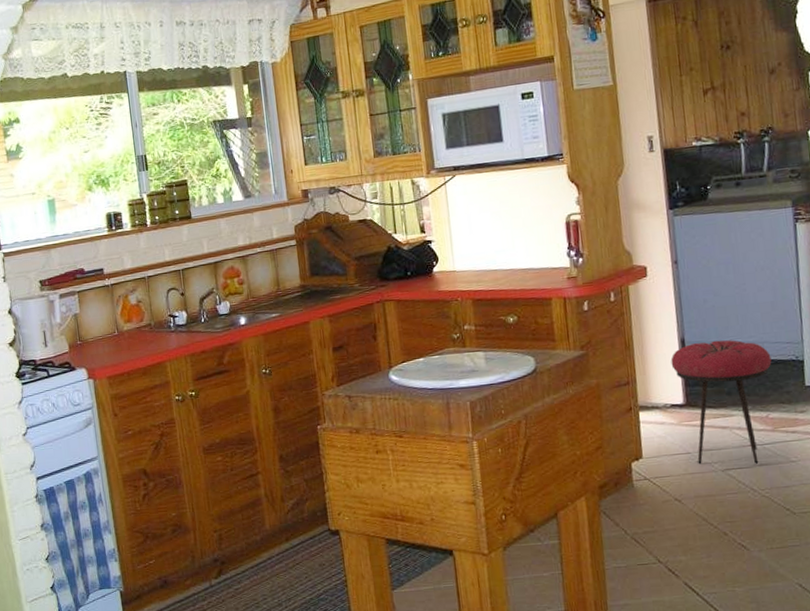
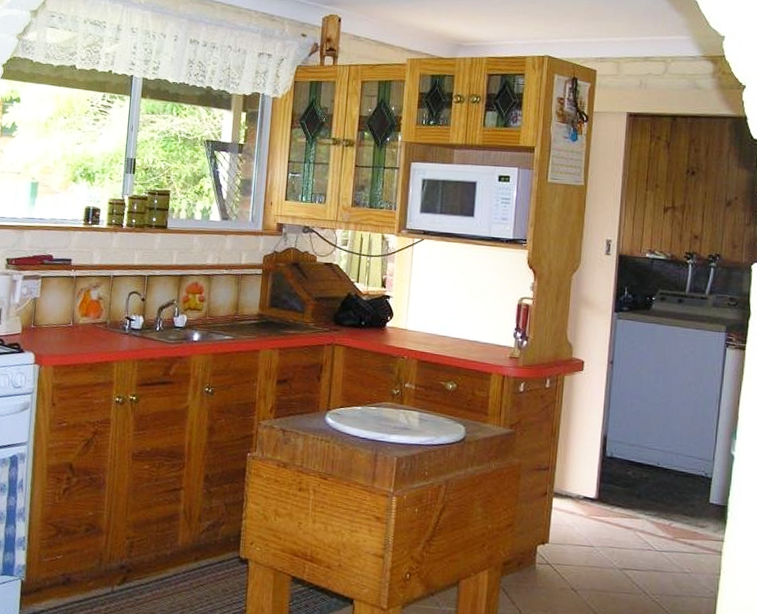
stool: present [670,340,772,465] -> none [590,442,683,569]

